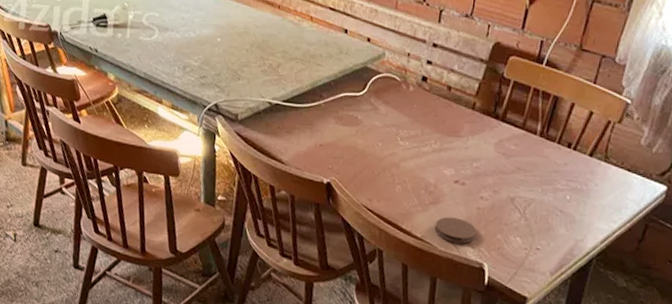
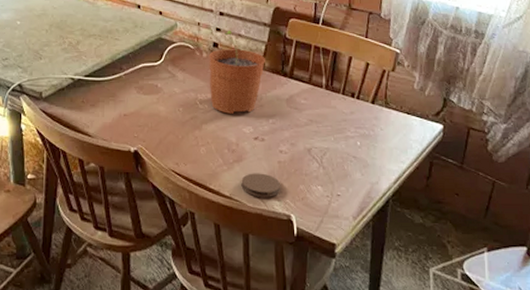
plant pot: none [412,63,477,154] -> present [209,30,265,114]

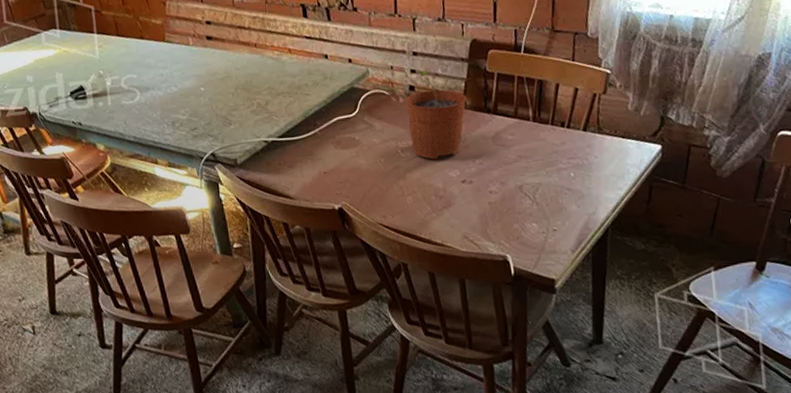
coaster: present [241,173,281,197] -> none [452,216,494,241]

